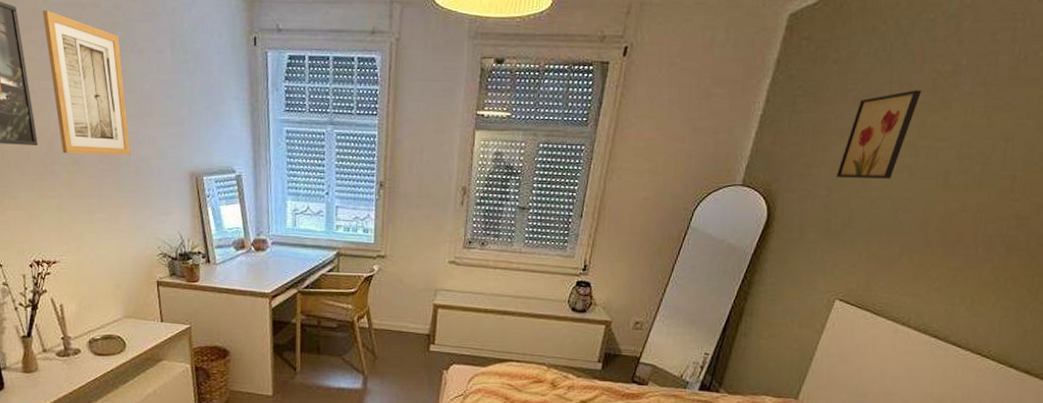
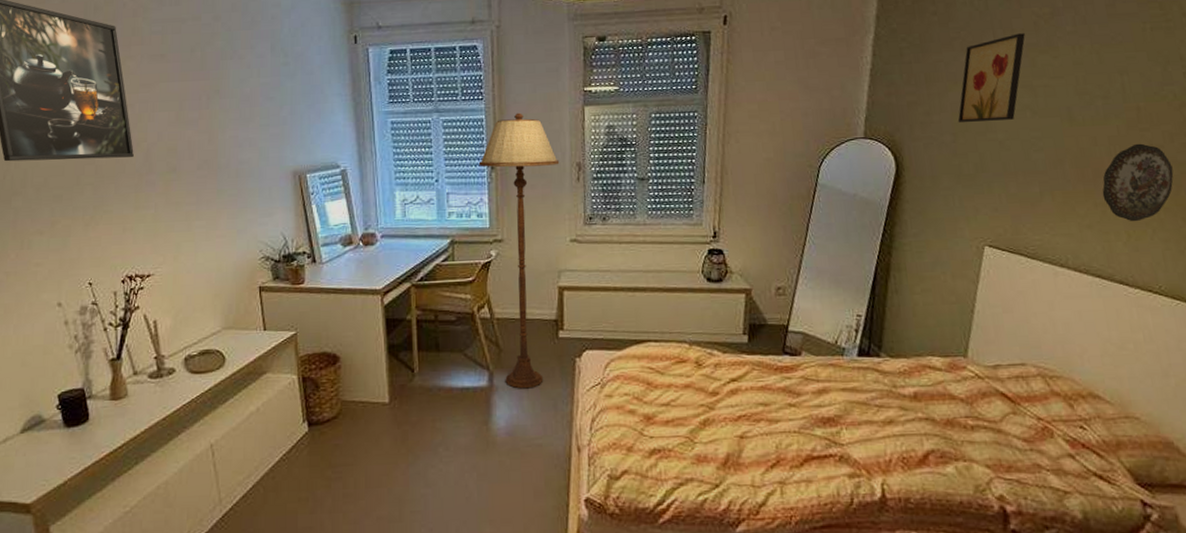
wall art: present [42,10,131,156] -> none [142,26,231,163]
floor lamp: none [368,131,446,394] -> present [478,112,560,389]
decorative plate: none [957,213,1032,289] -> present [1102,143,1174,222]

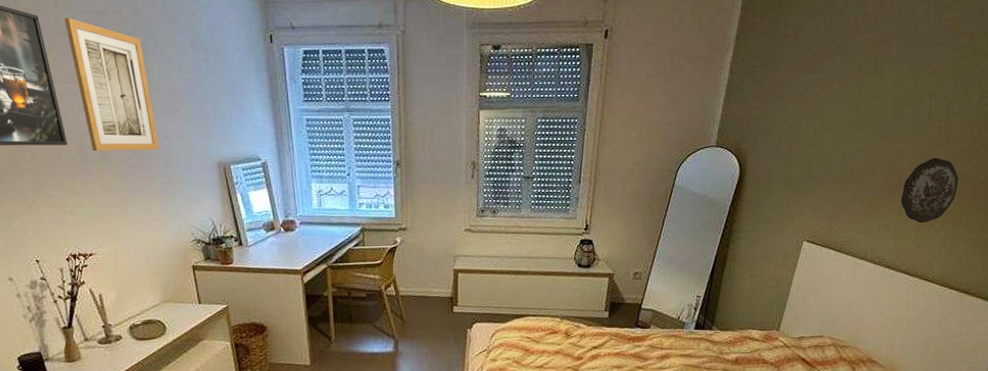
wall art: none [142,26,231,163] -> present [64,17,159,152]
floor lamp: present [478,112,560,389] -> none [385,114,457,354]
wall art: present [957,33,1025,123] -> none [794,57,858,136]

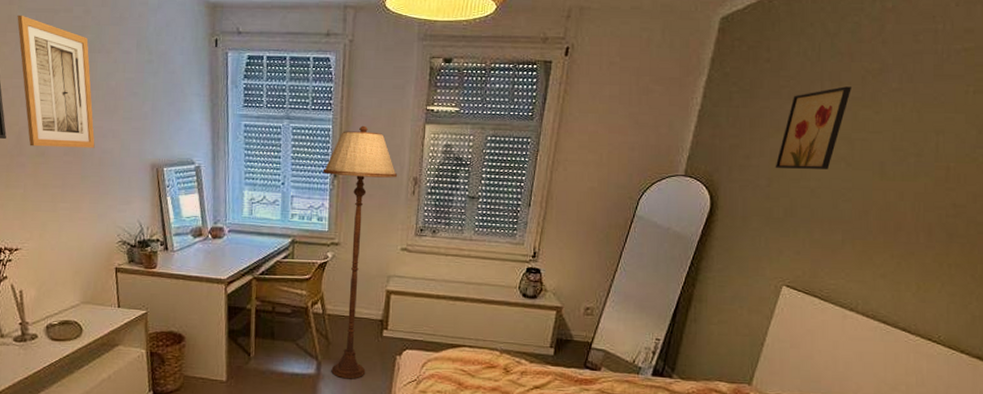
floor lamp: none [385,114,457,354] -> present [322,125,398,379]
wall art: none [794,57,858,136] -> present [775,86,851,169]
decorative plate: present [901,157,958,224] -> none [900,201,971,275]

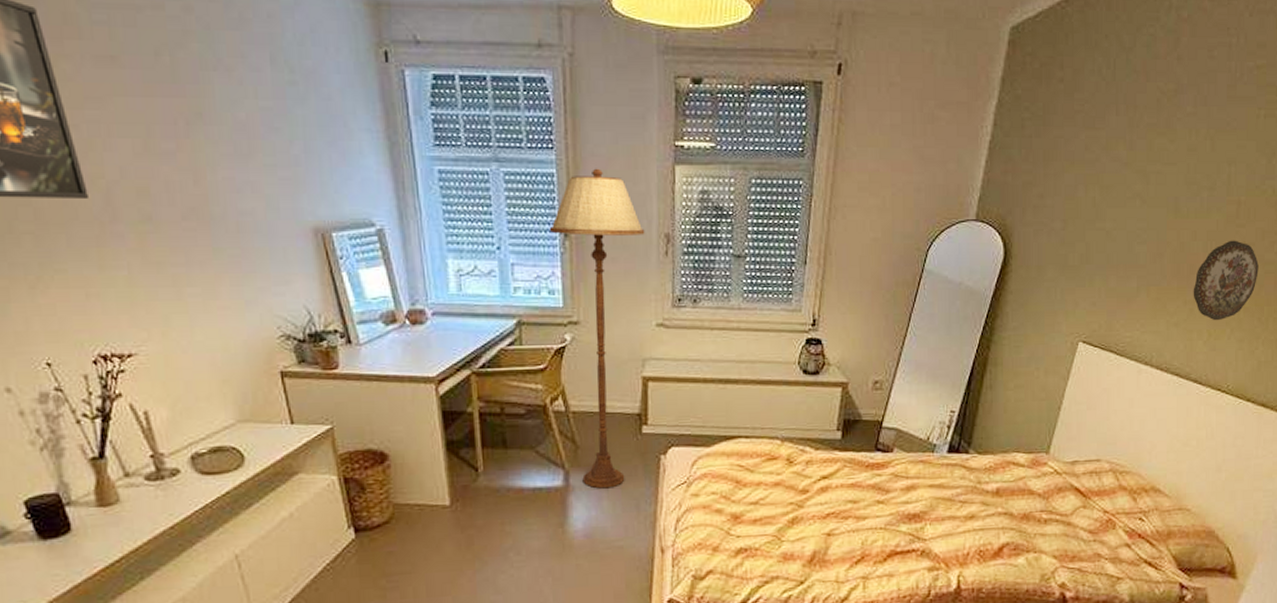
wall art: present [17,15,95,148] -> none [77,12,227,209]
wall art: present [775,86,851,169] -> none [1070,111,1147,209]
decorative plate: none [900,201,971,275] -> present [1193,240,1259,321]

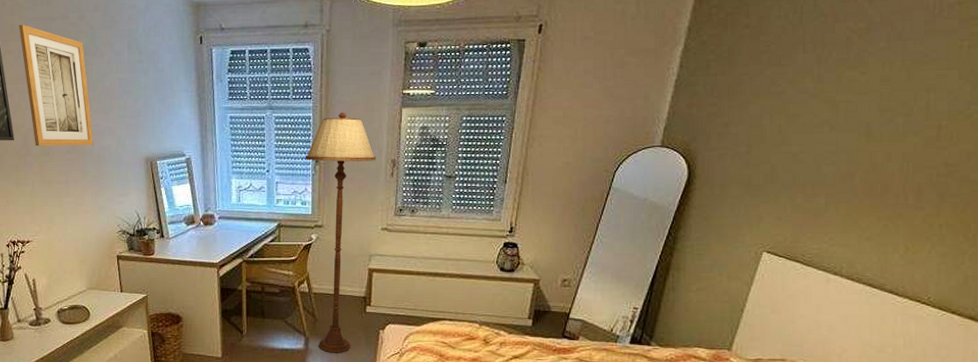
wall art: none [77,12,227,209] -> present [19,24,94,146]
decorative plate: present [1193,240,1259,321] -> none [887,161,964,236]

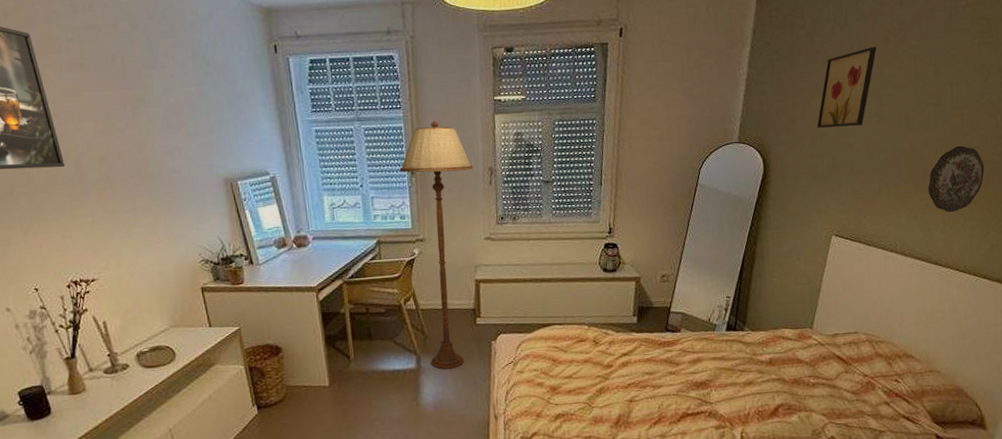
wall art: present [19,24,94,146] -> none [57,34,162,172]
wall art: none [754,48,836,136] -> present [816,47,877,129]
decorative plate: none [887,161,964,236] -> present [928,145,985,213]

